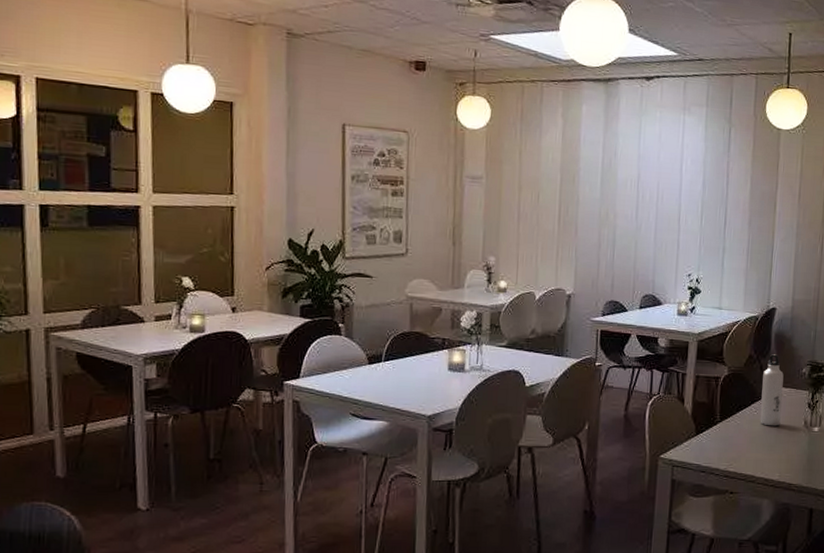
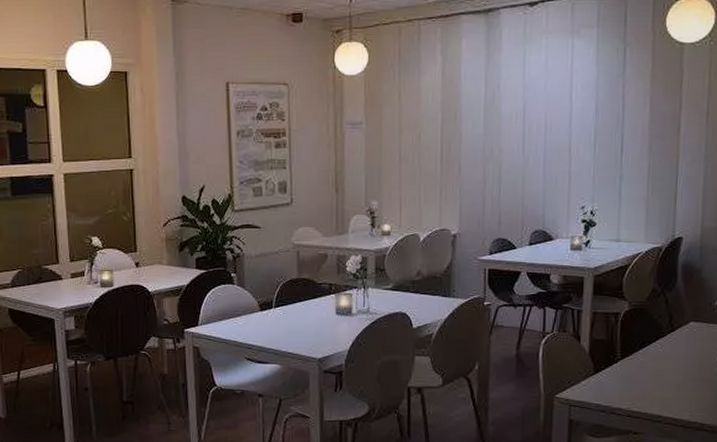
water bottle: present [760,354,784,426] -> none [666,287,693,363]

